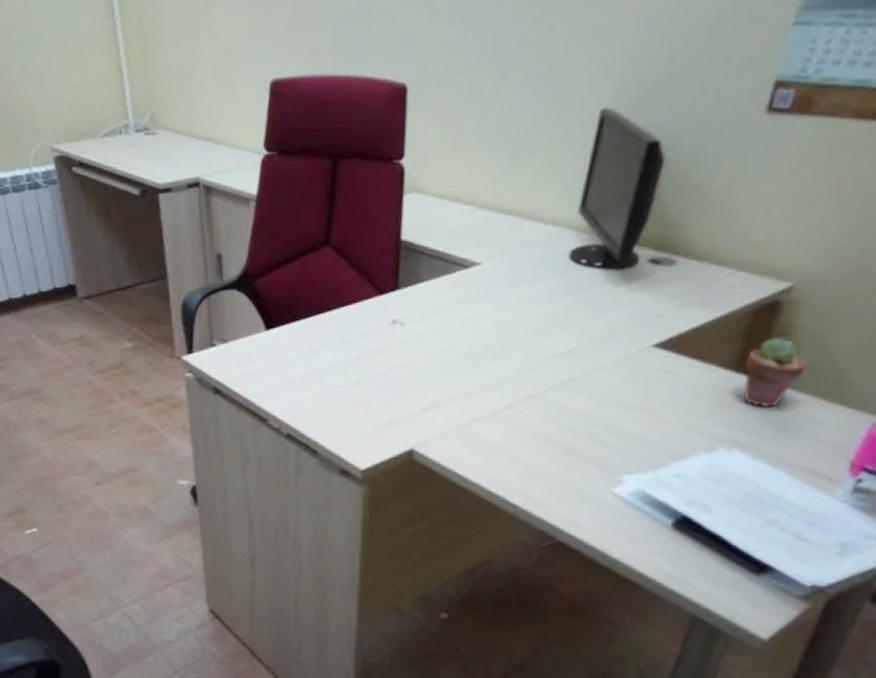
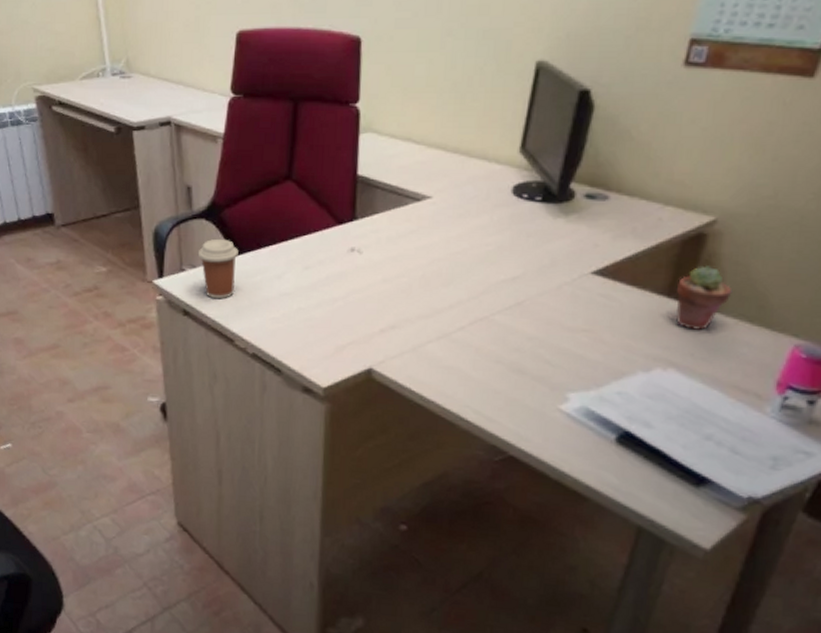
coffee cup: none [229,310,272,376] -> present [197,238,239,299]

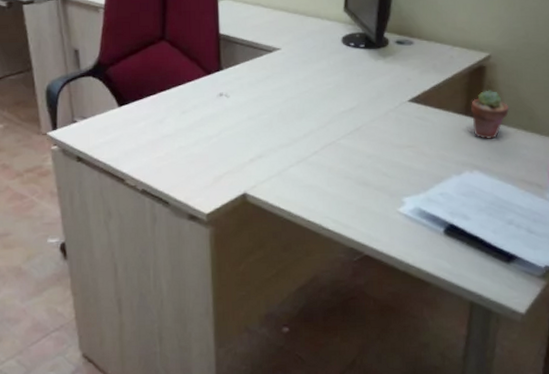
coffee cup: present [197,238,239,299] -> none [87,92,124,145]

